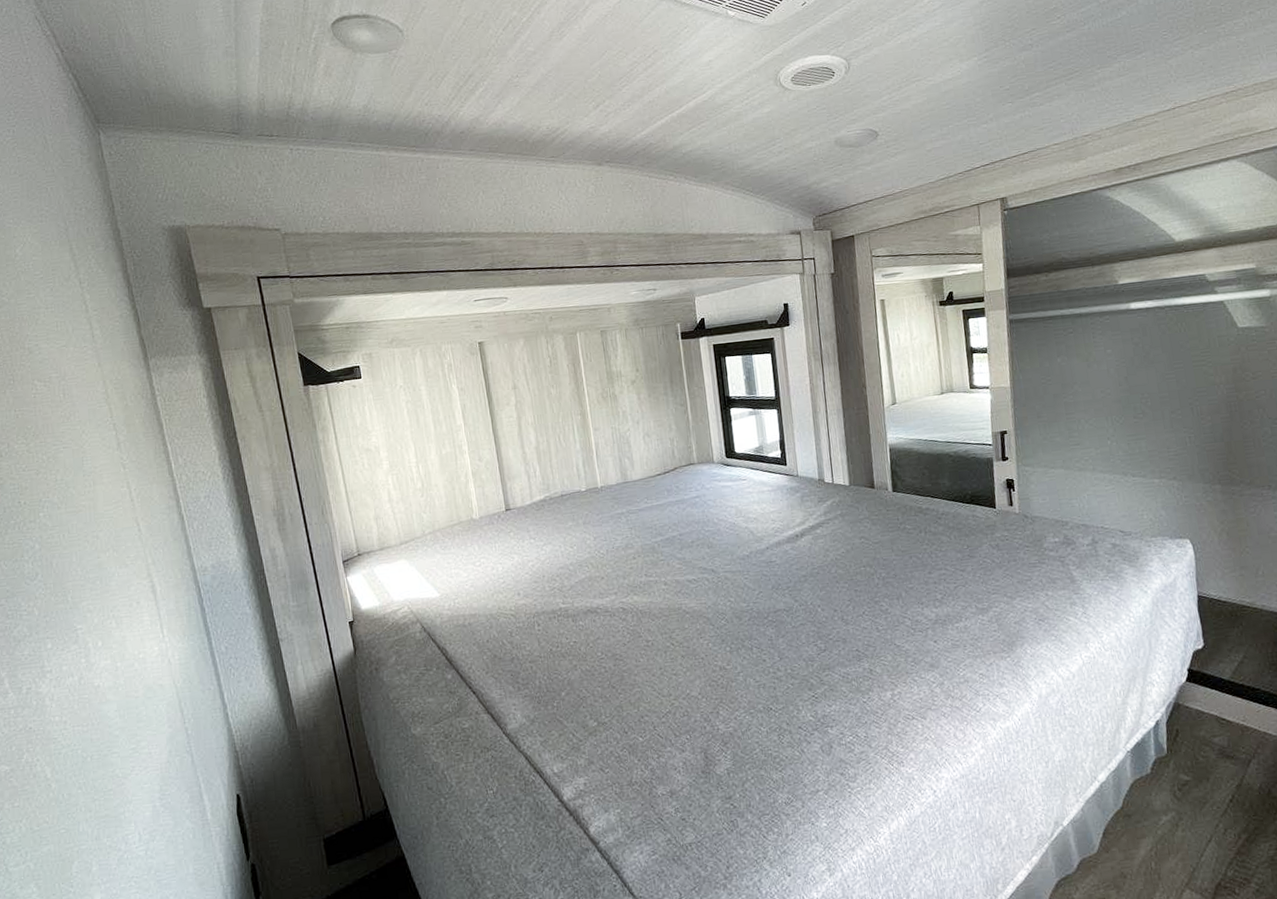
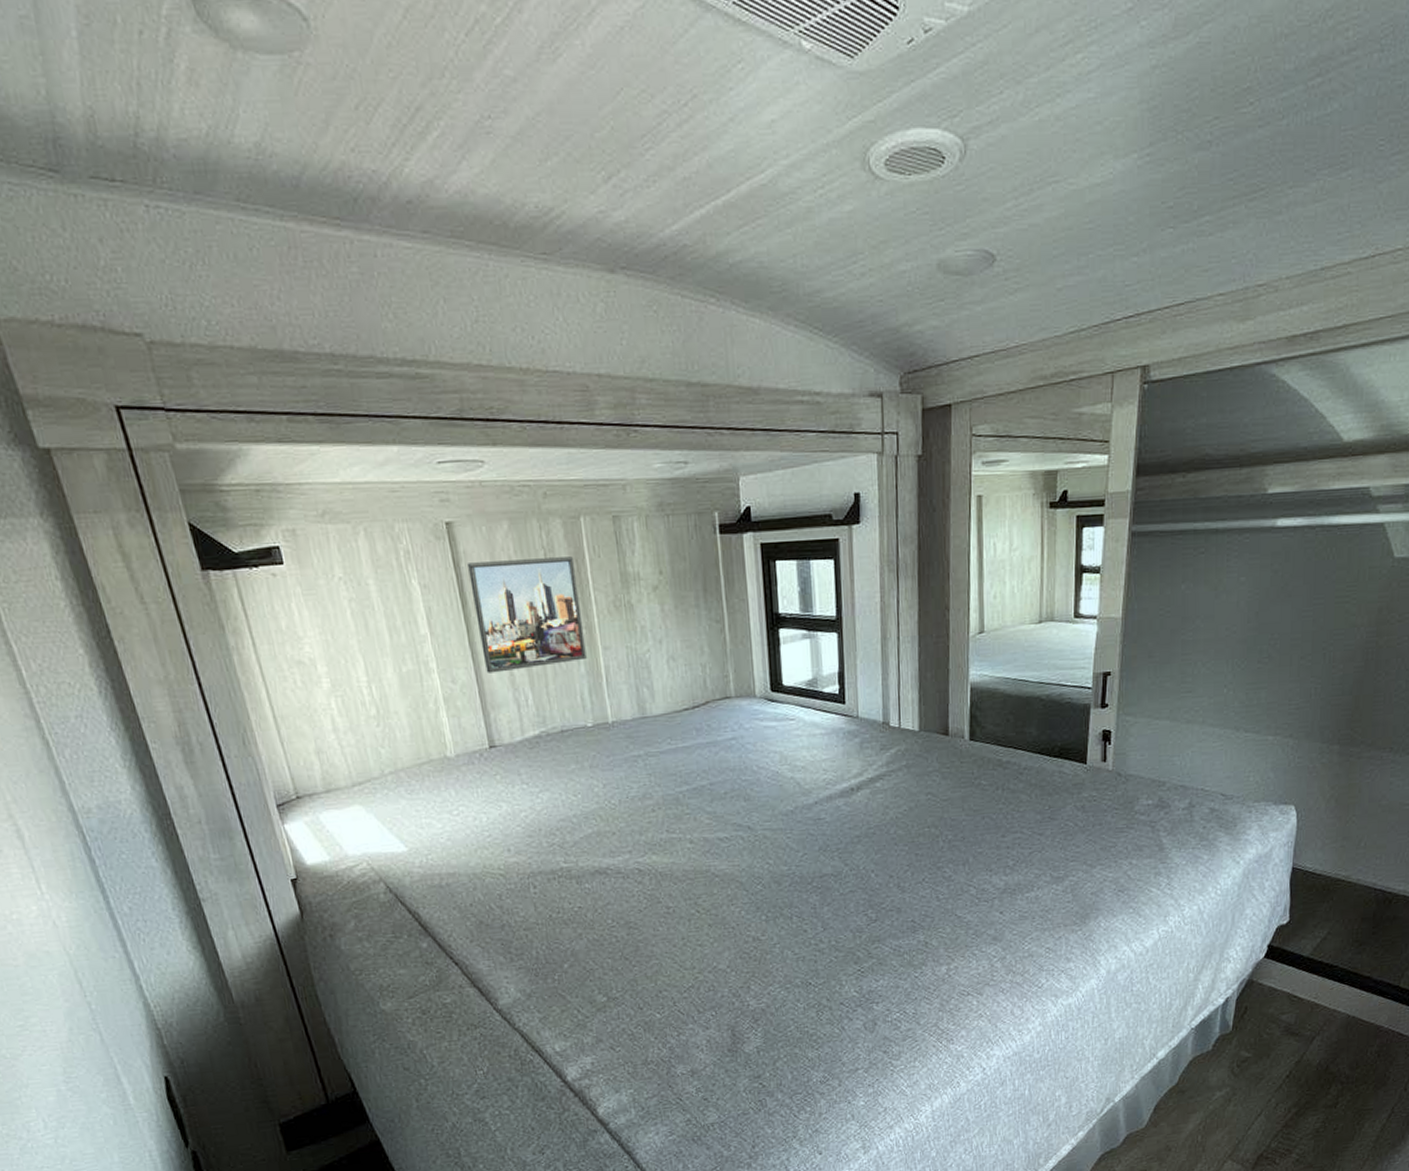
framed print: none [493,362,581,453] -> present [468,556,587,673]

